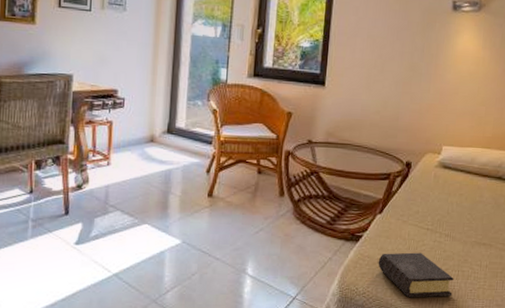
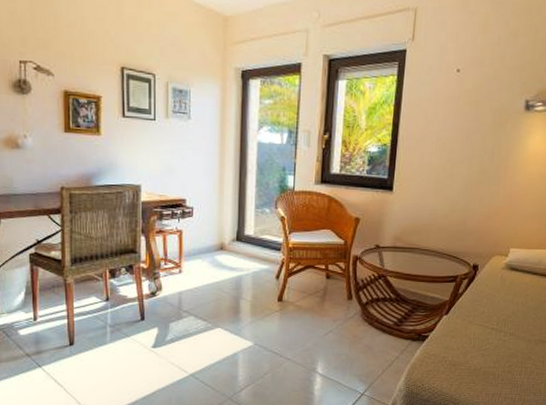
book: present [378,252,454,298] -> none [443,351,517,393]

